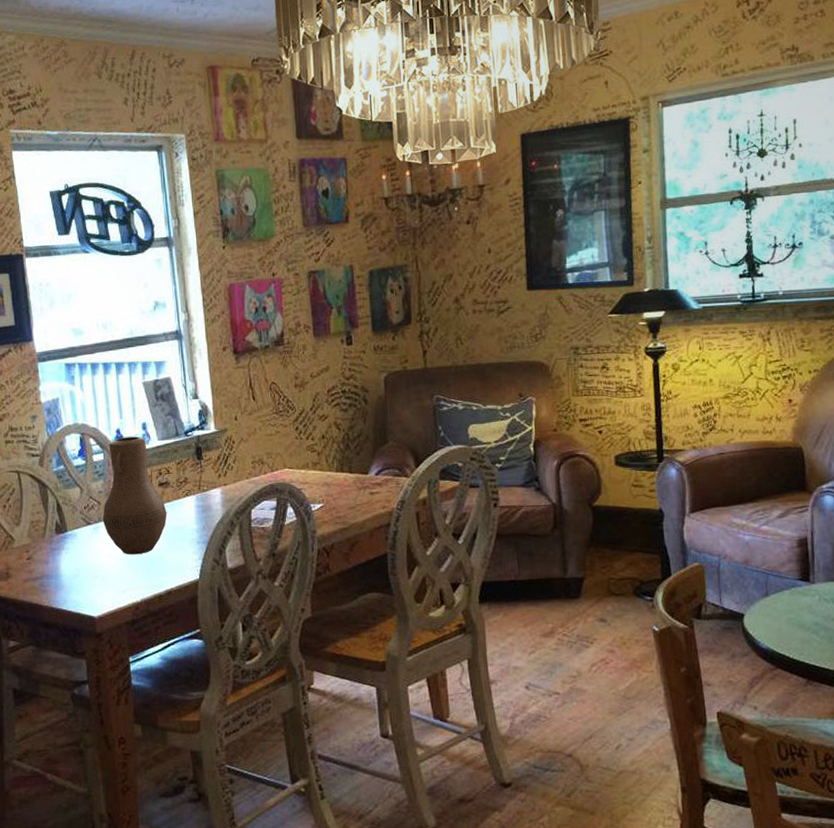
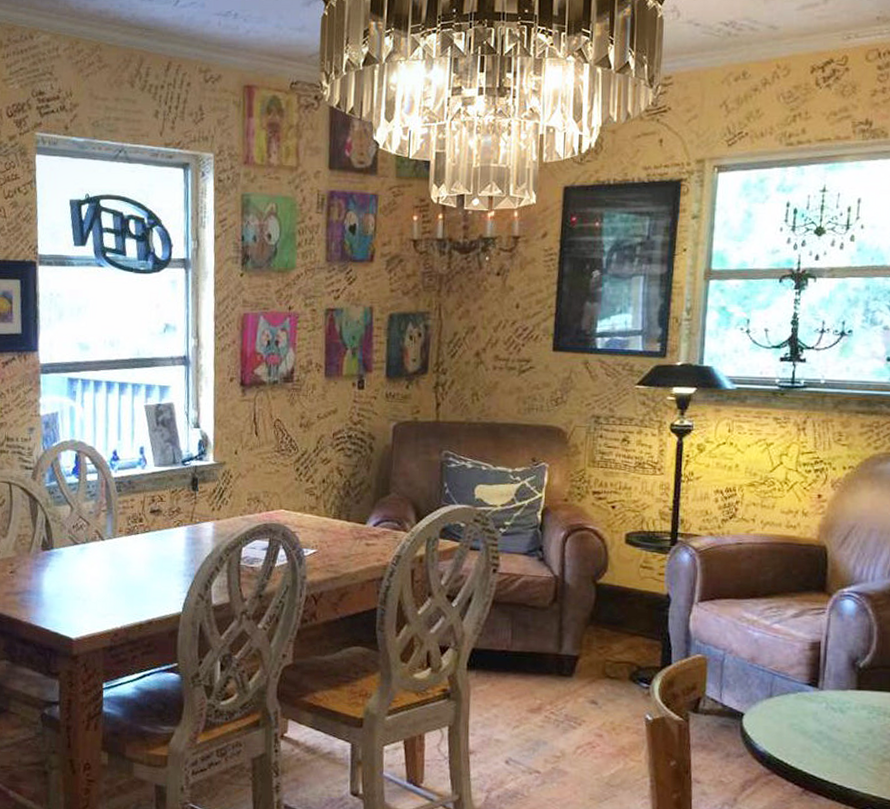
vase: present [102,436,167,555] -> none [90,459,156,581]

